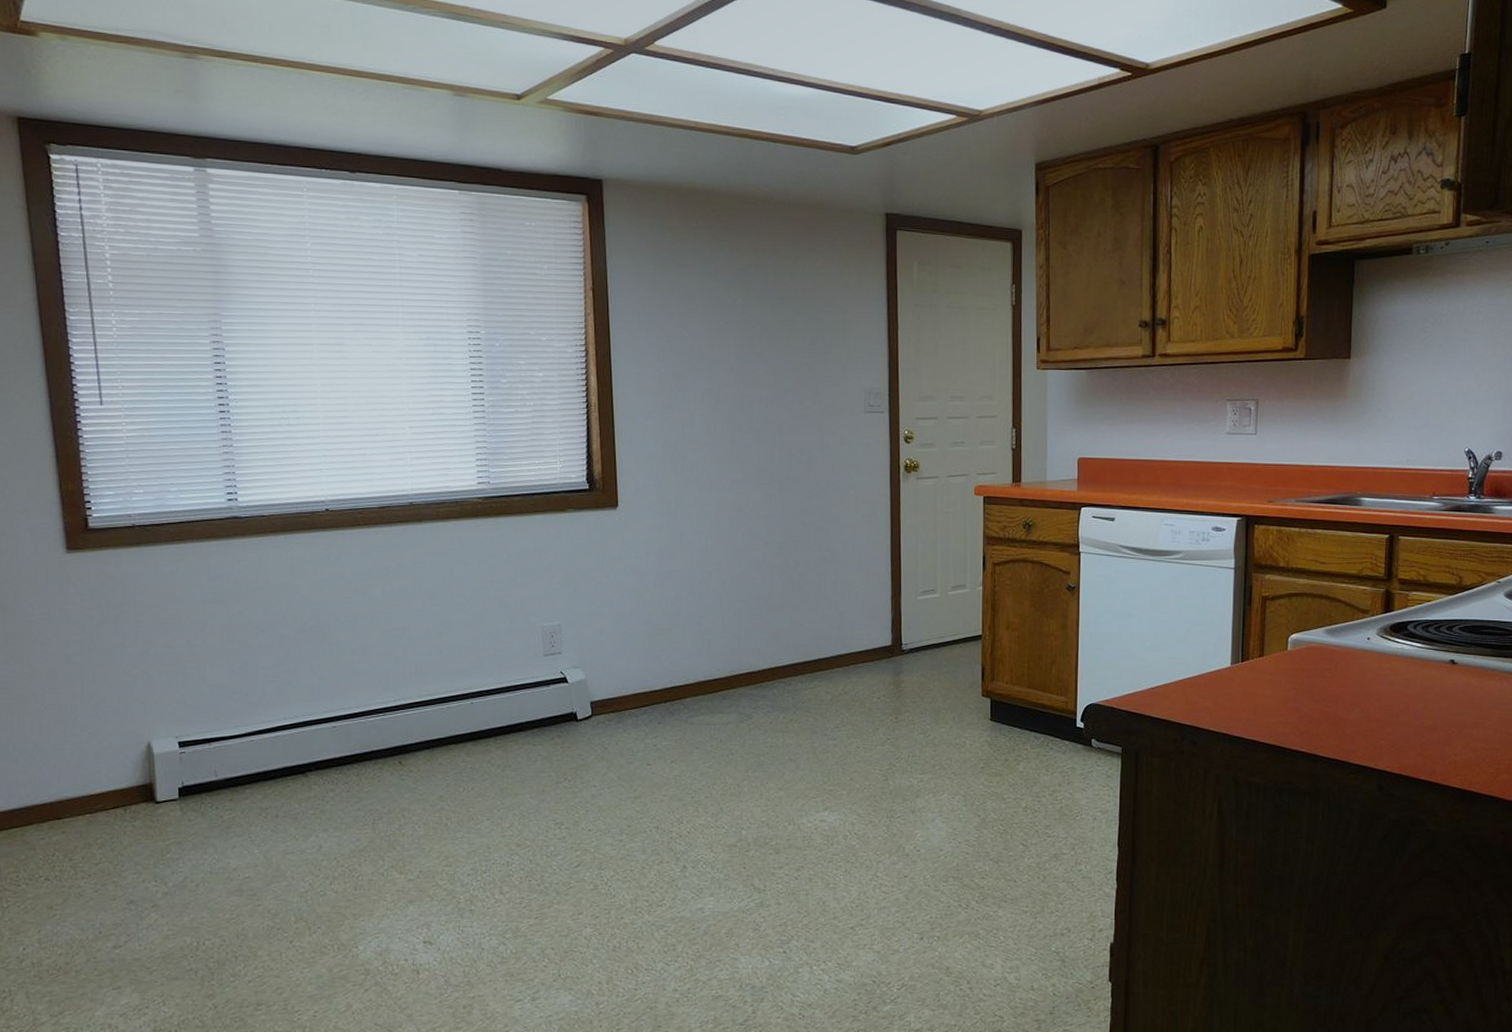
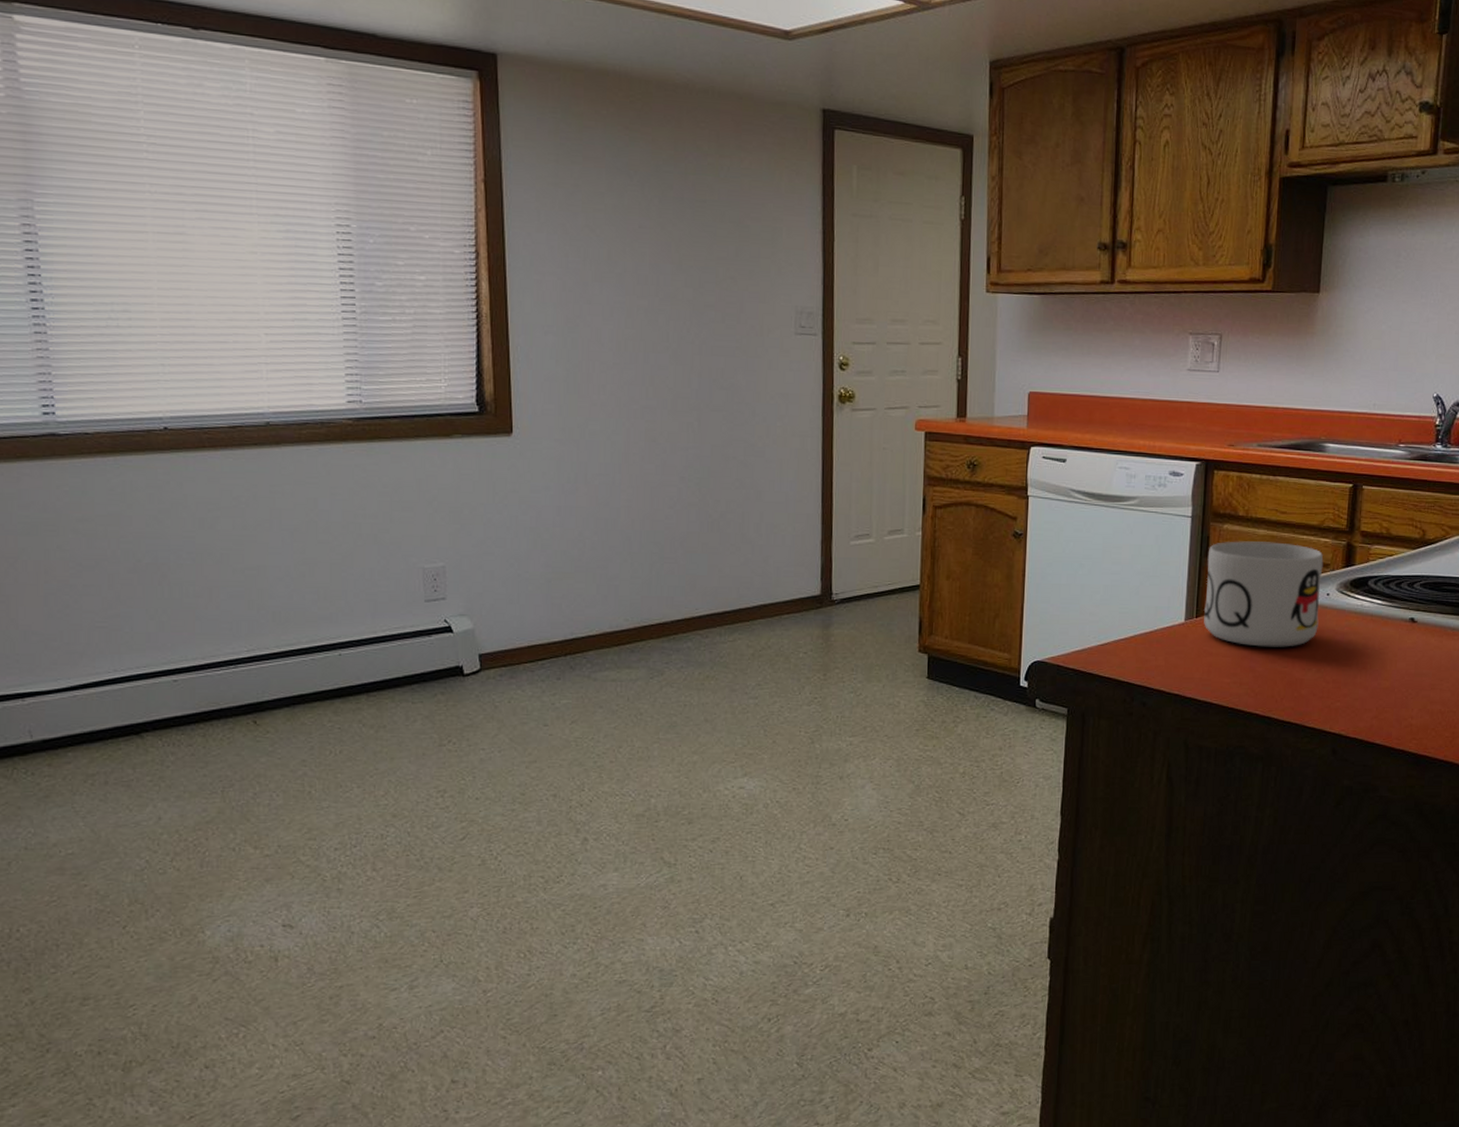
mug: none [1249,590,1363,689] -> present [1204,541,1324,647]

